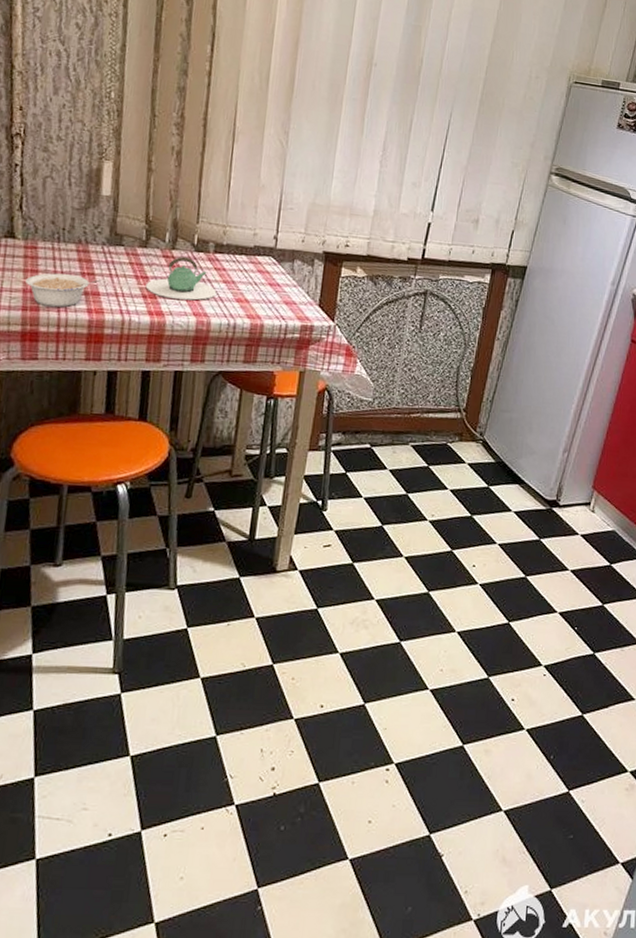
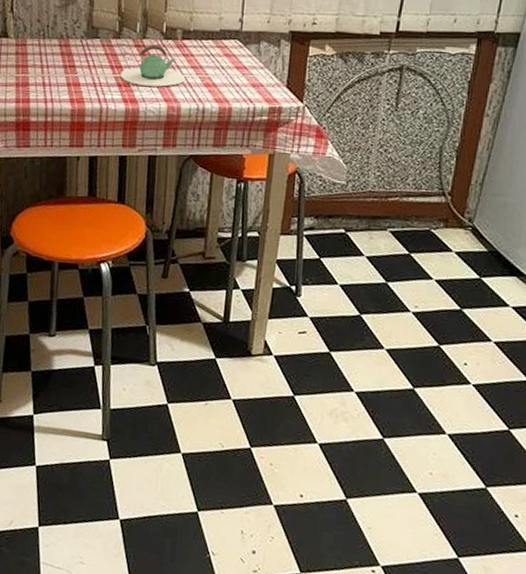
legume: present [25,273,101,307] -> none [18,67,81,98]

